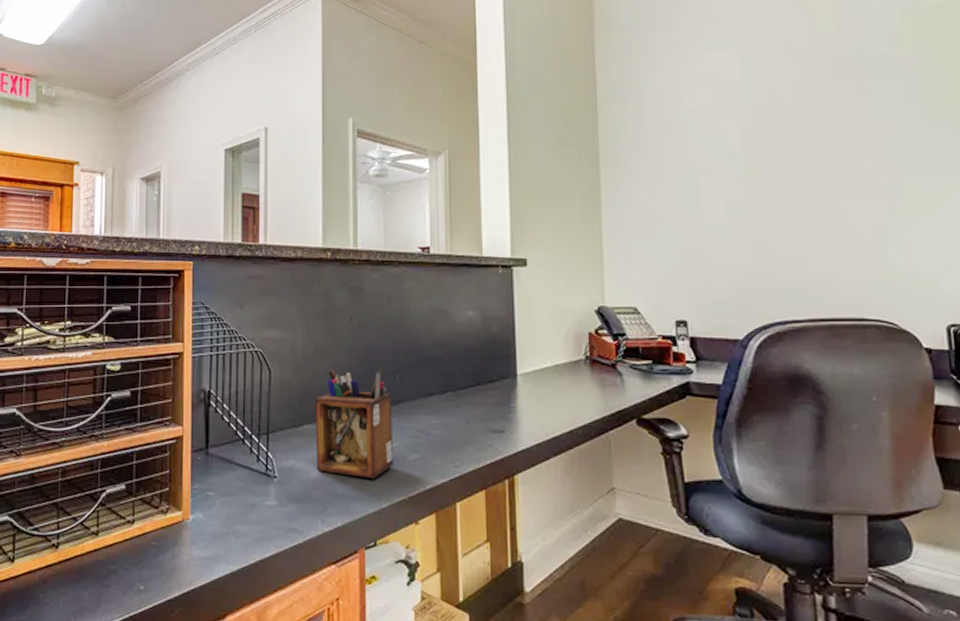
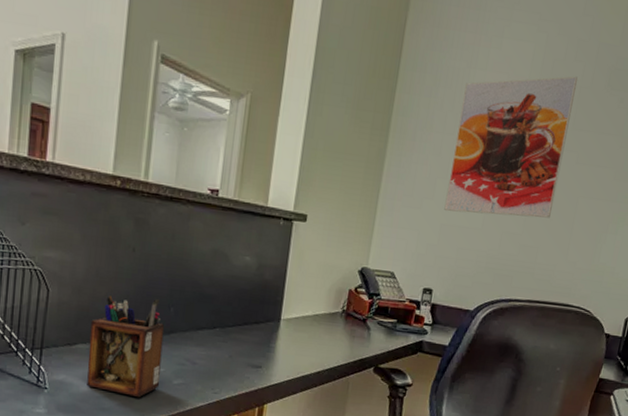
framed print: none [673,73,810,232] -> present [444,76,578,218]

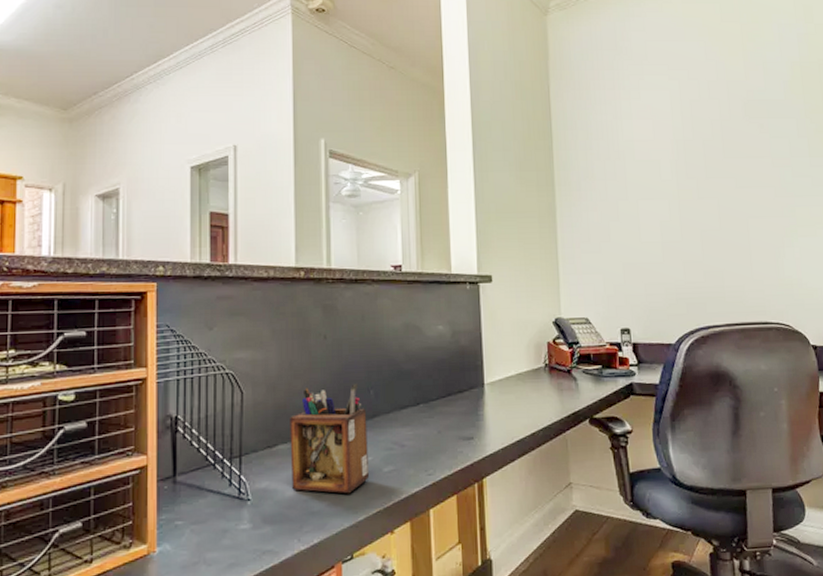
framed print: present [444,76,578,218] -> none [616,112,726,250]

